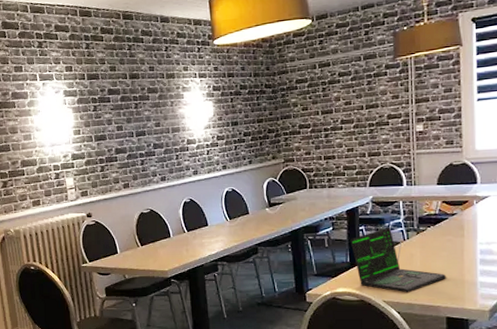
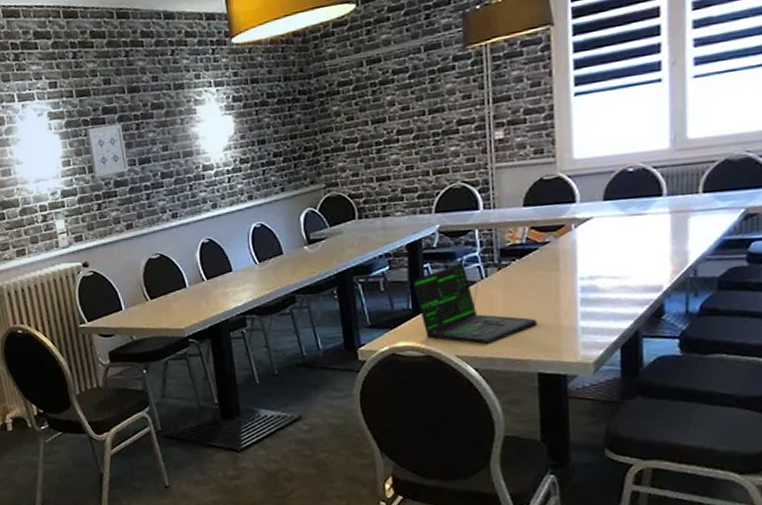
wall art: none [93,104,128,145] -> present [85,125,129,178]

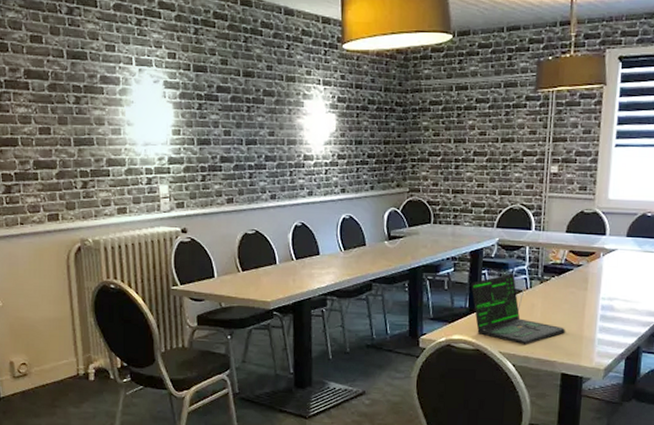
wall art: present [85,125,129,178] -> none [198,103,236,151]

